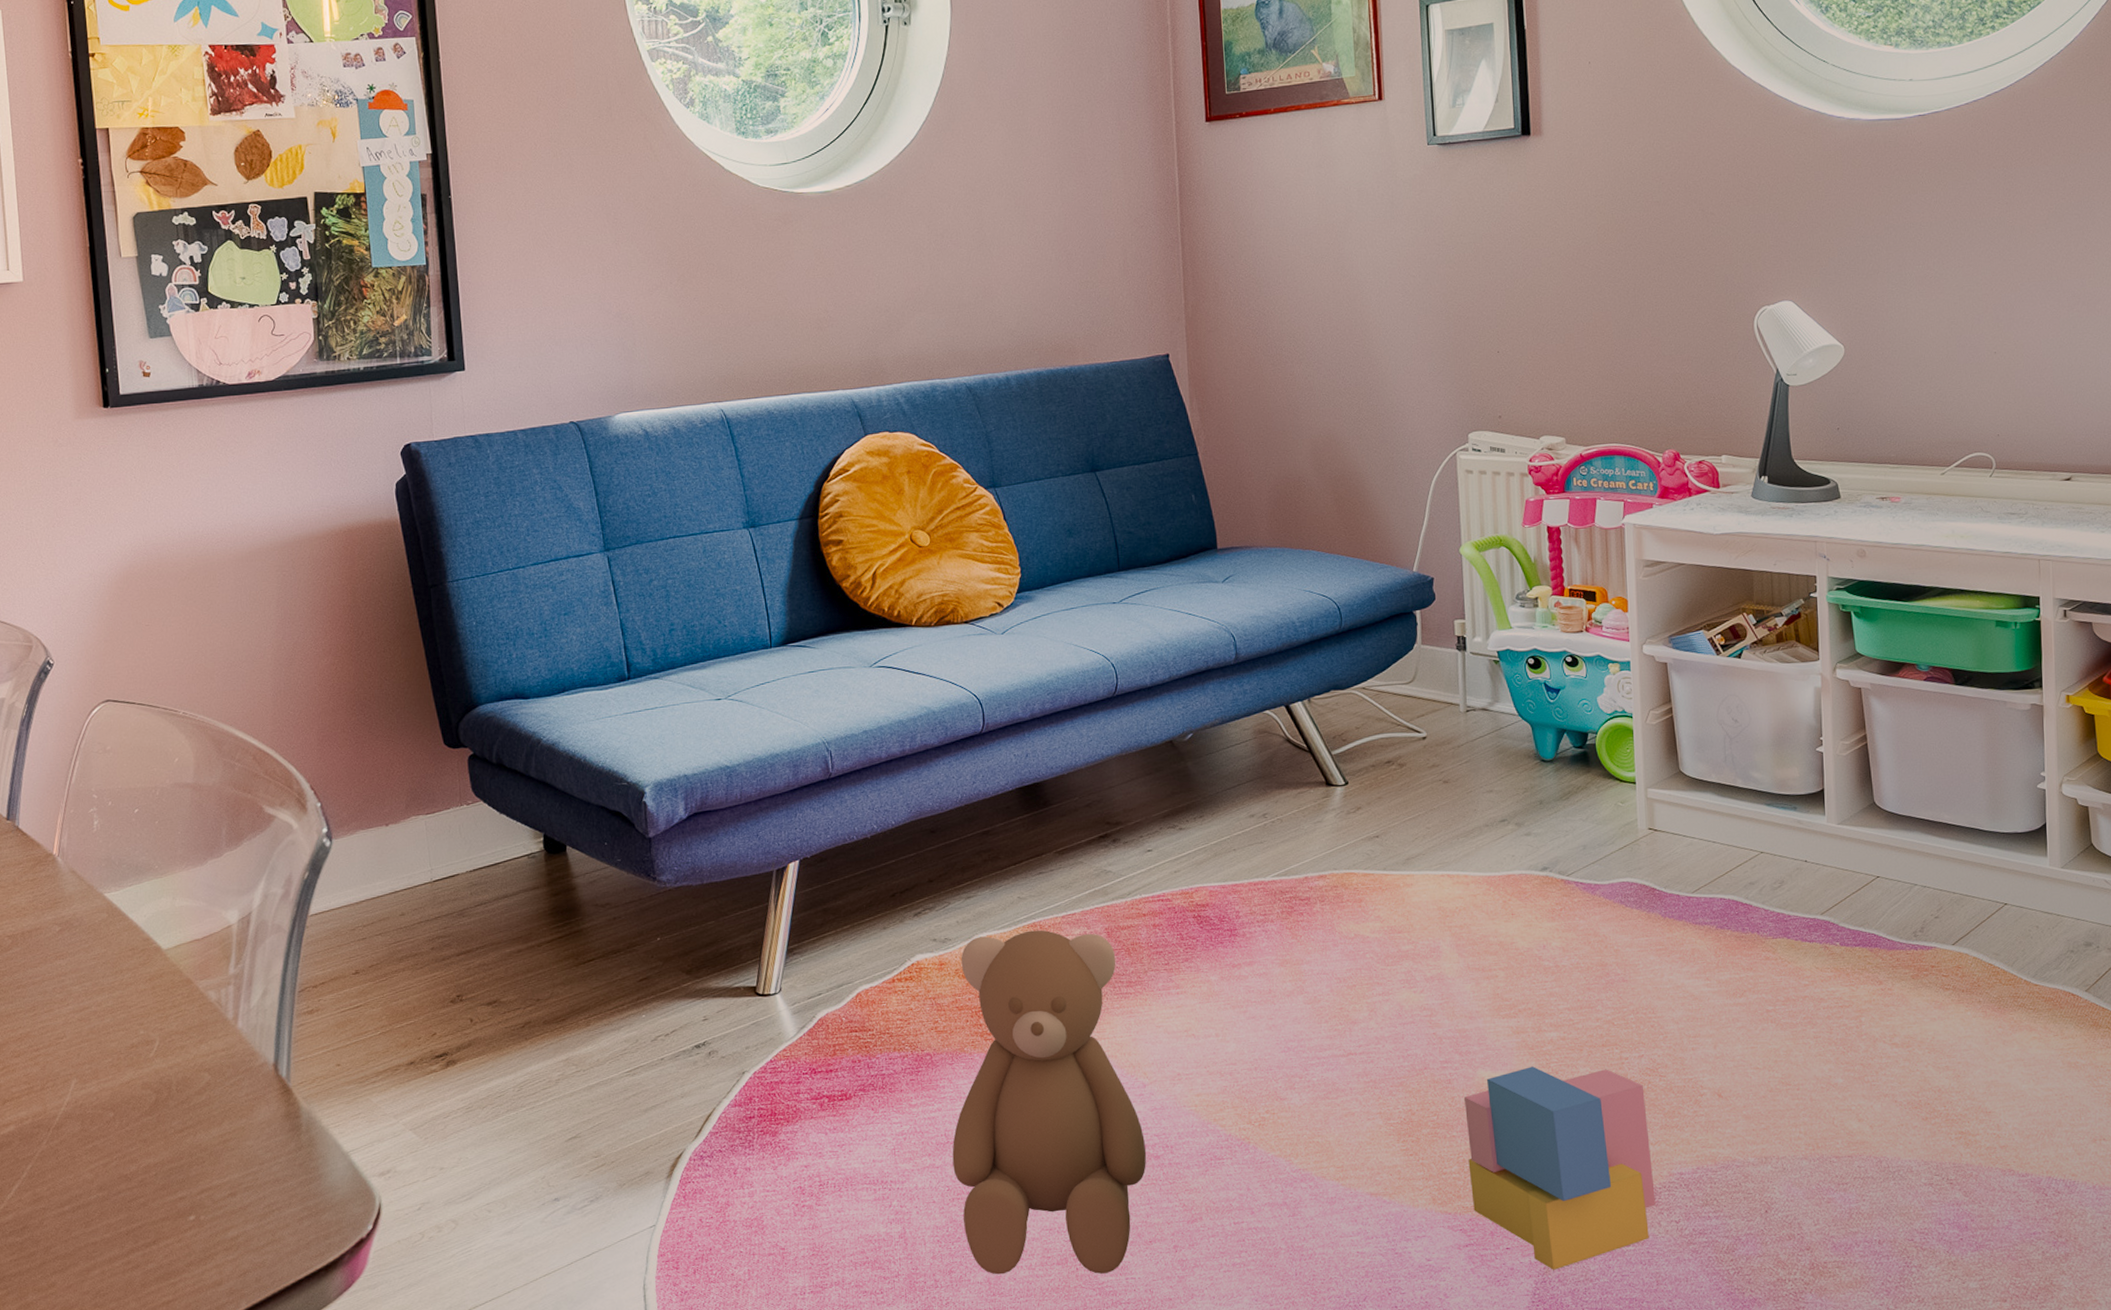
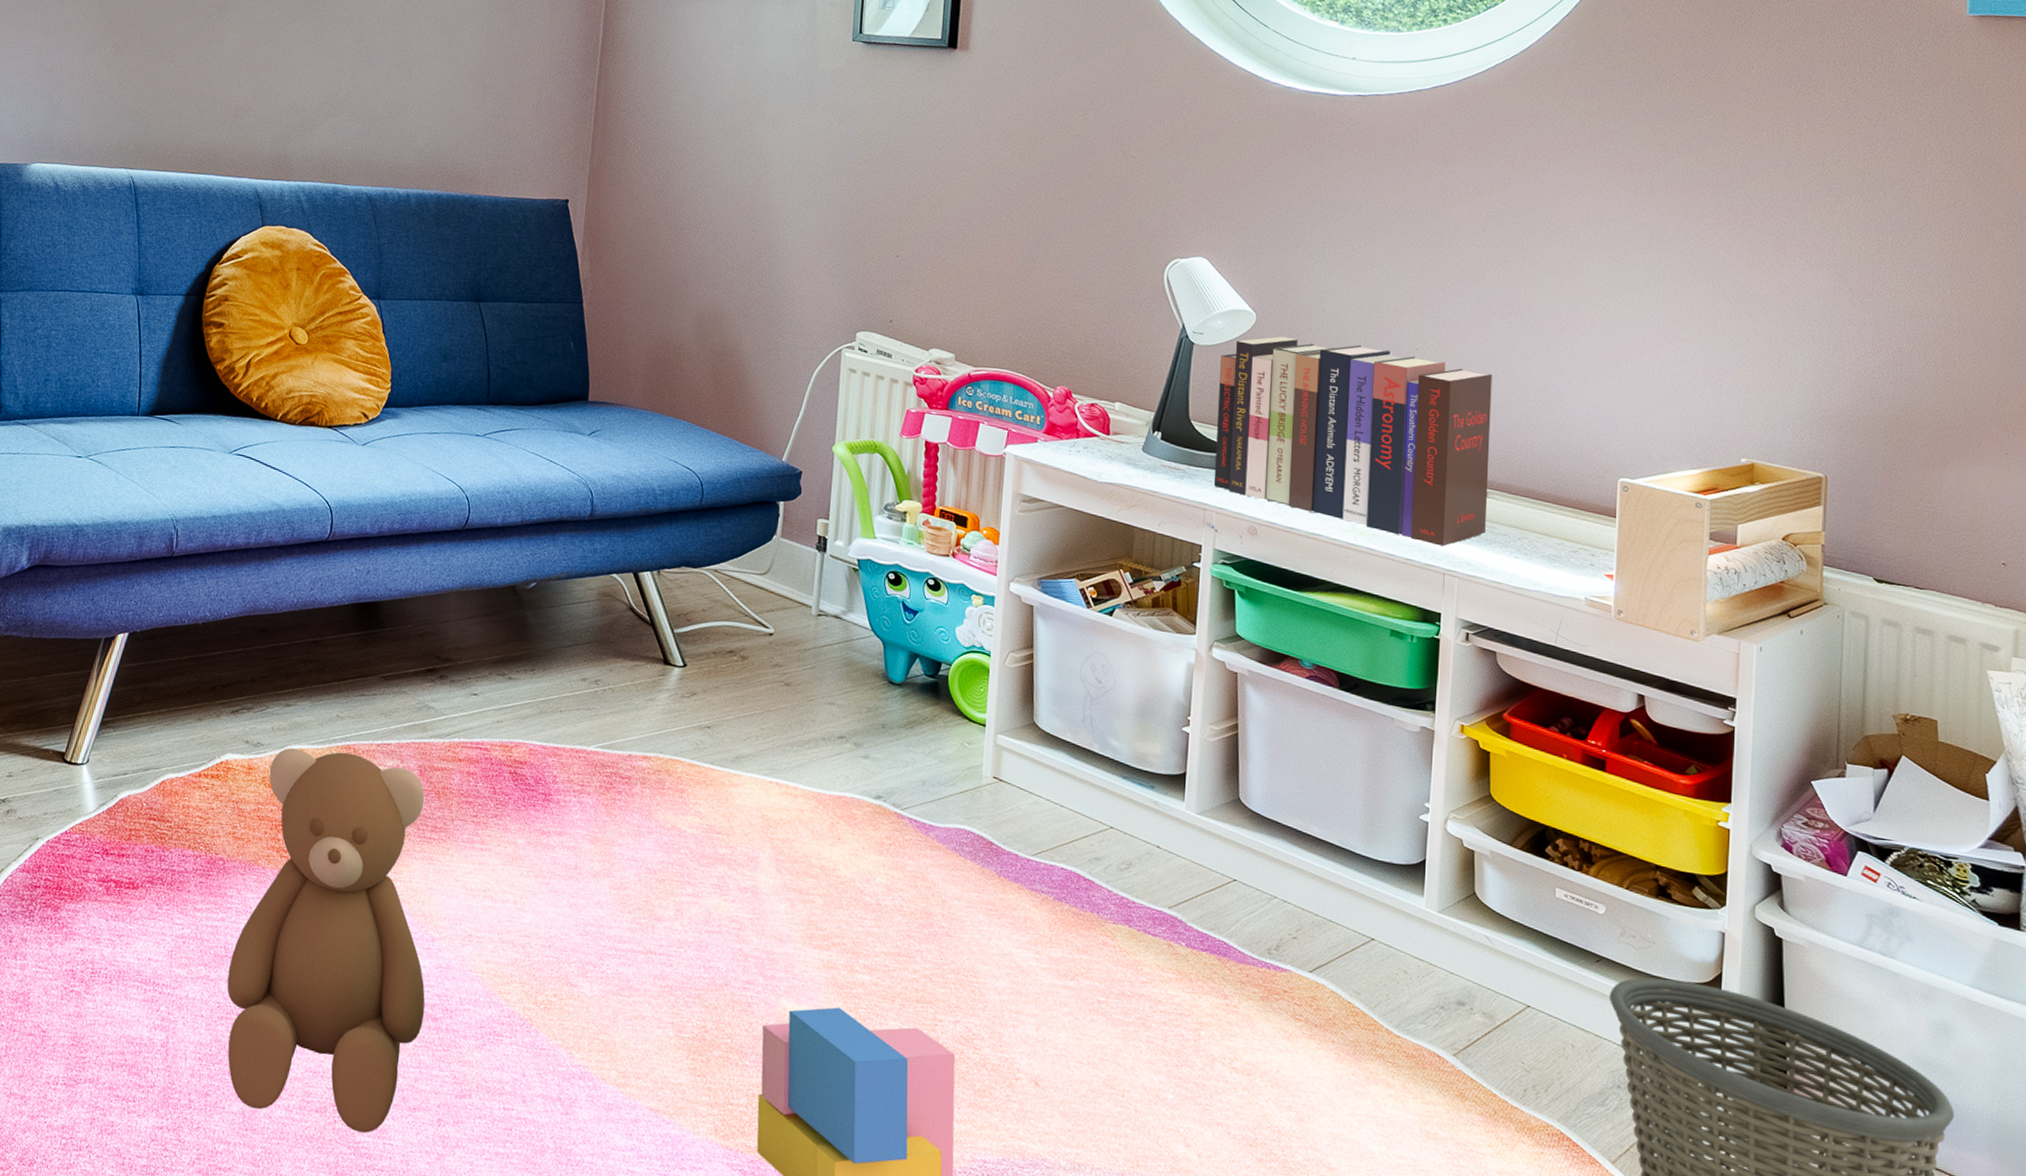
books: none [1815,358,2073,535] -> present [1213,336,1492,547]

